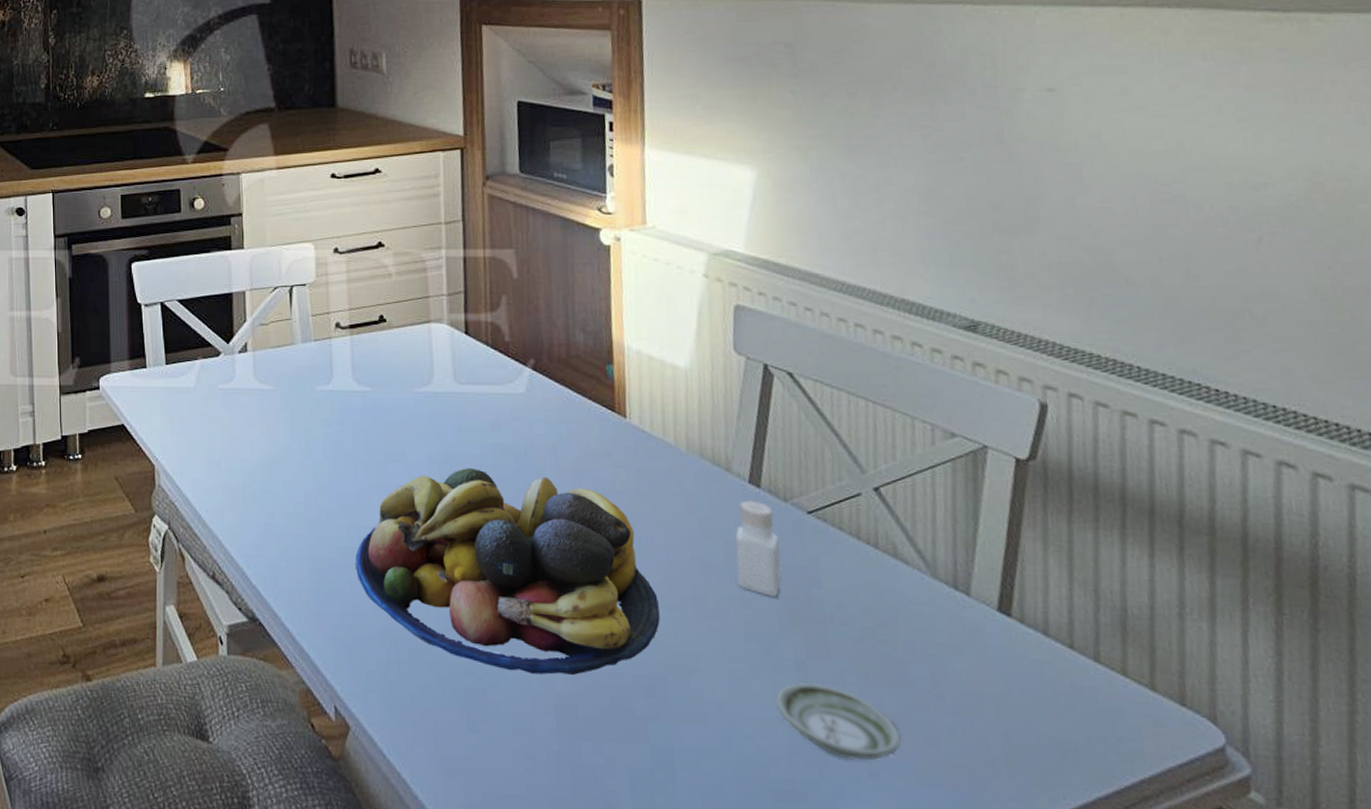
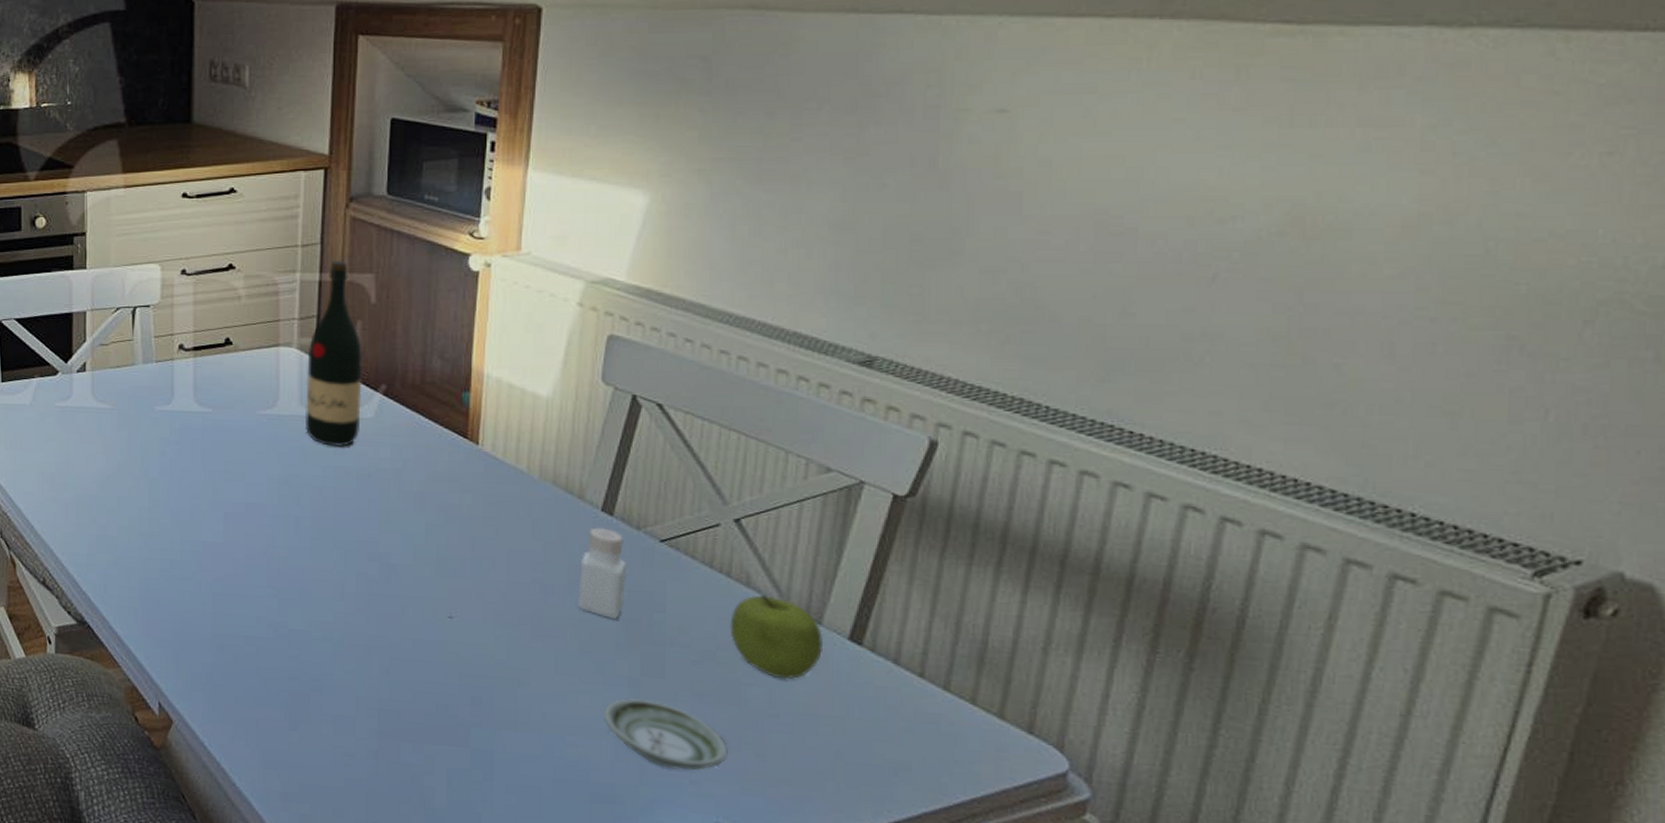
fruit bowl: present [355,468,660,675] -> none [187,489,493,683]
wine bottle: none [458,237,513,423] -> present [304,261,364,447]
fruit: none [883,565,975,655] -> present [730,594,824,679]

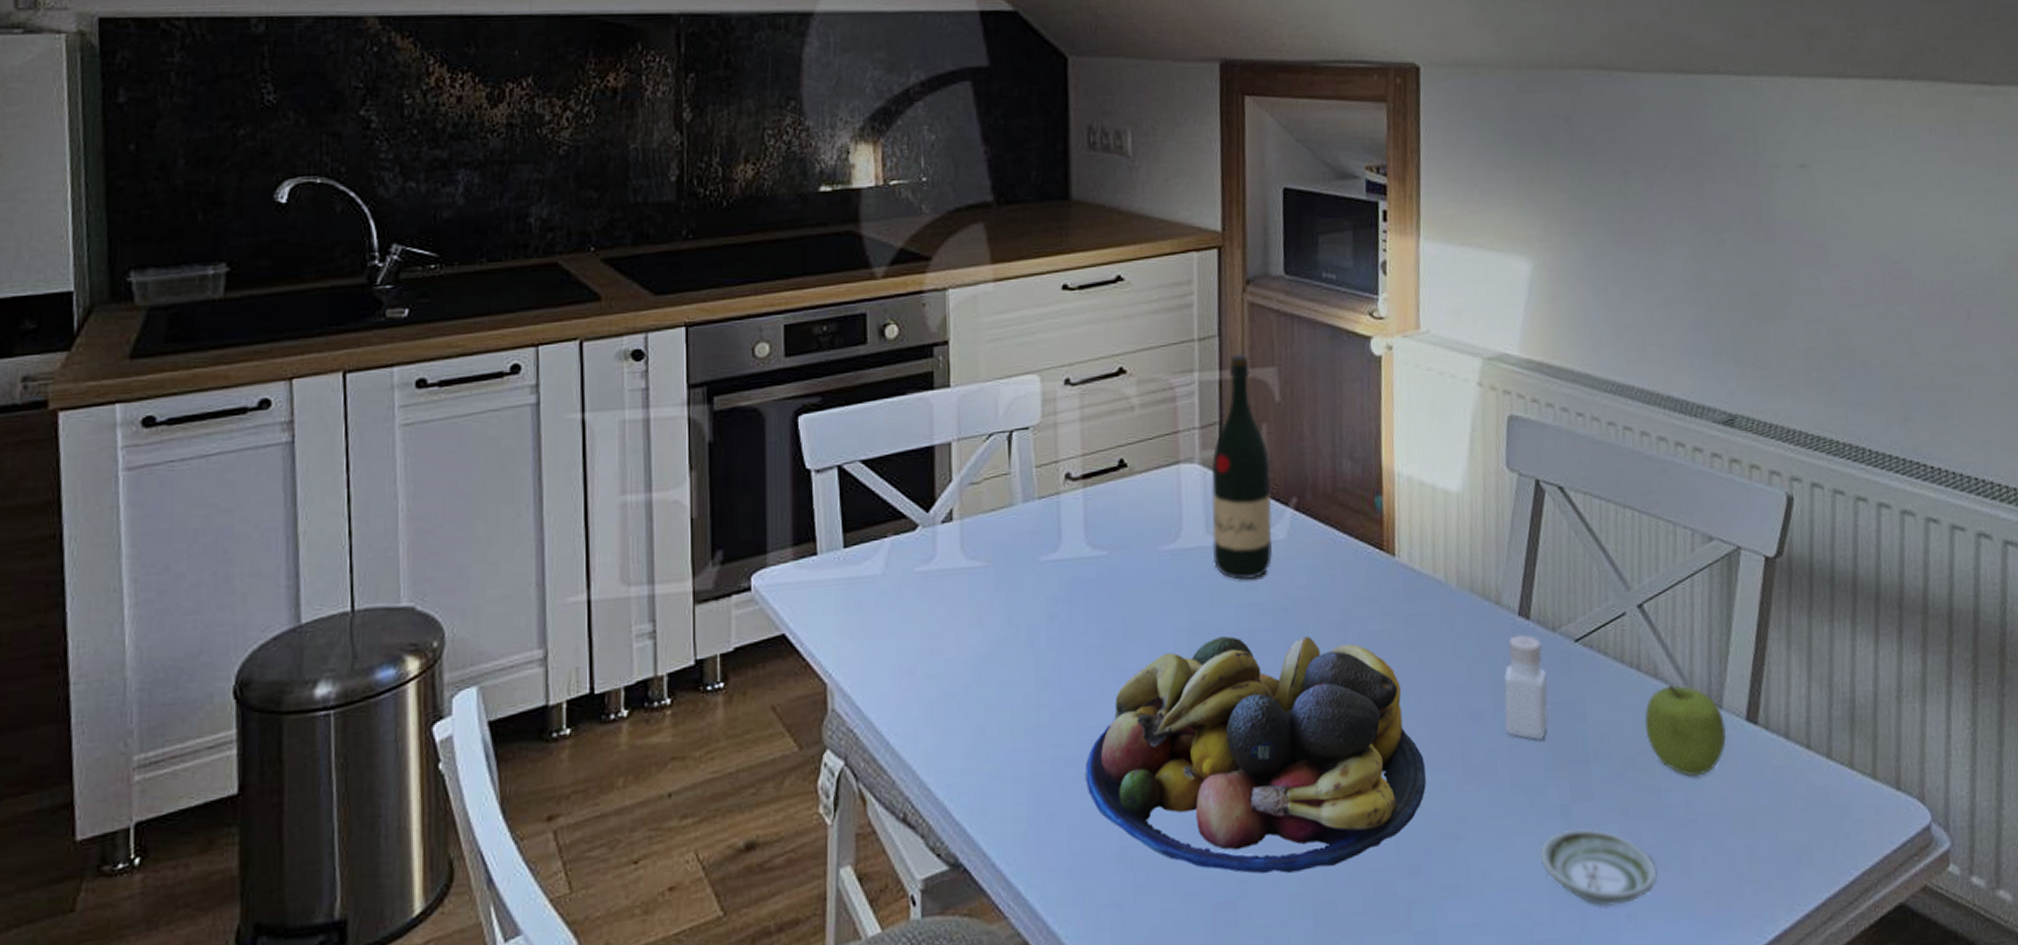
fruit bowl: none [187,489,493,683] -> present [1085,635,1426,874]

